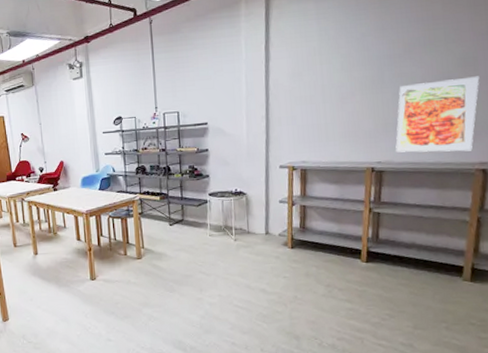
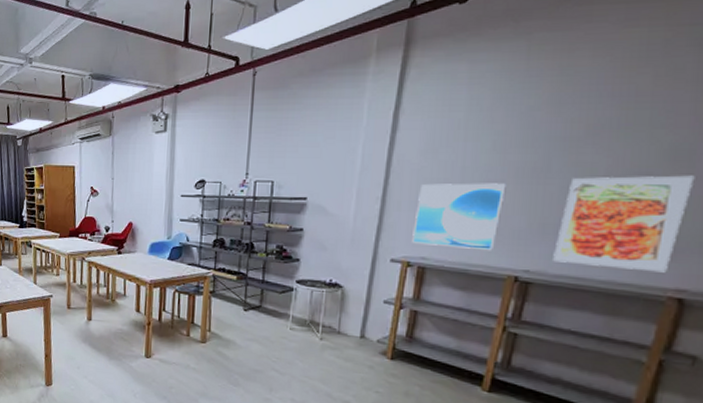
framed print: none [293,95,356,151] -> present [412,183,507,251]

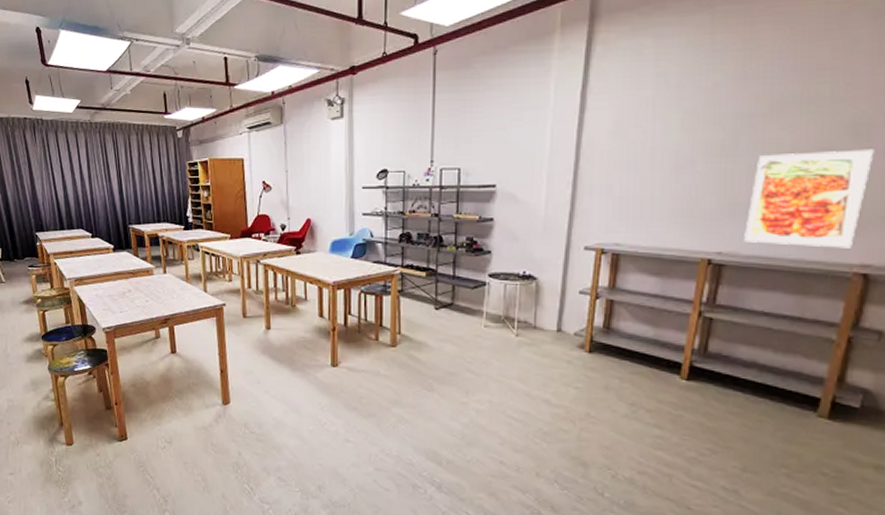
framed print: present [412,183,507,251] -> none [605,163,696,234]

